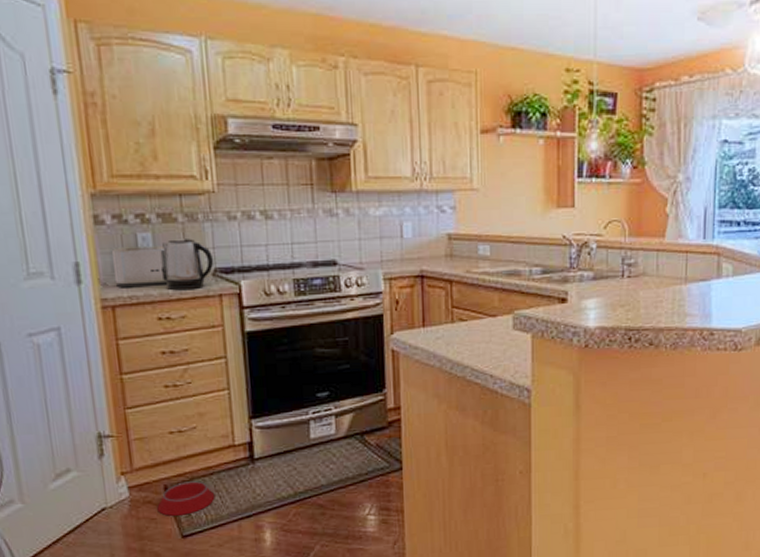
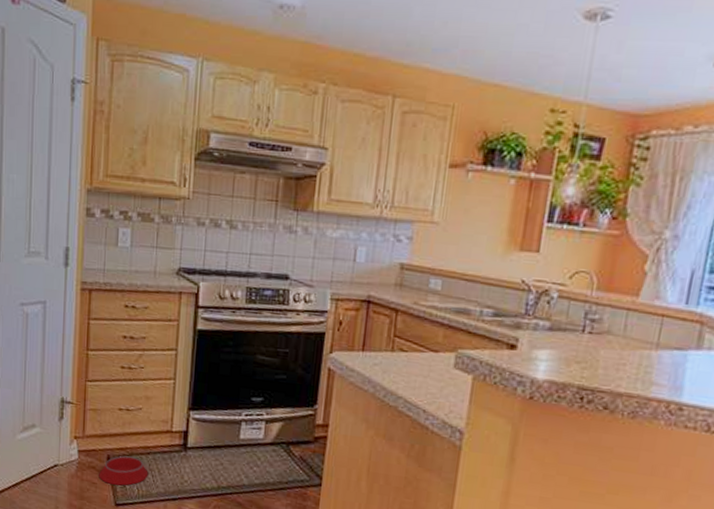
toaster: present [111,246,168,288] -> none [95,238,141,277]
kettle: present [162,237,214,291] -> none [136,236,180,285]

